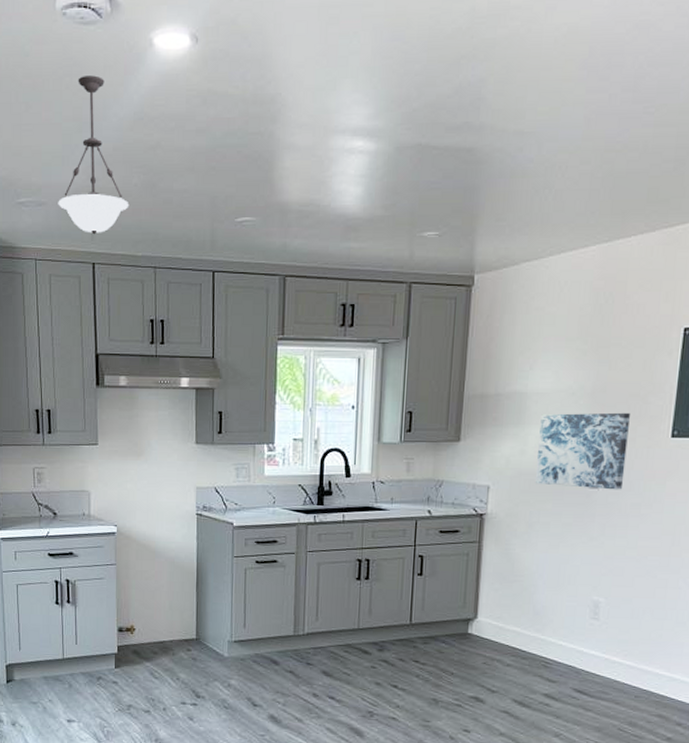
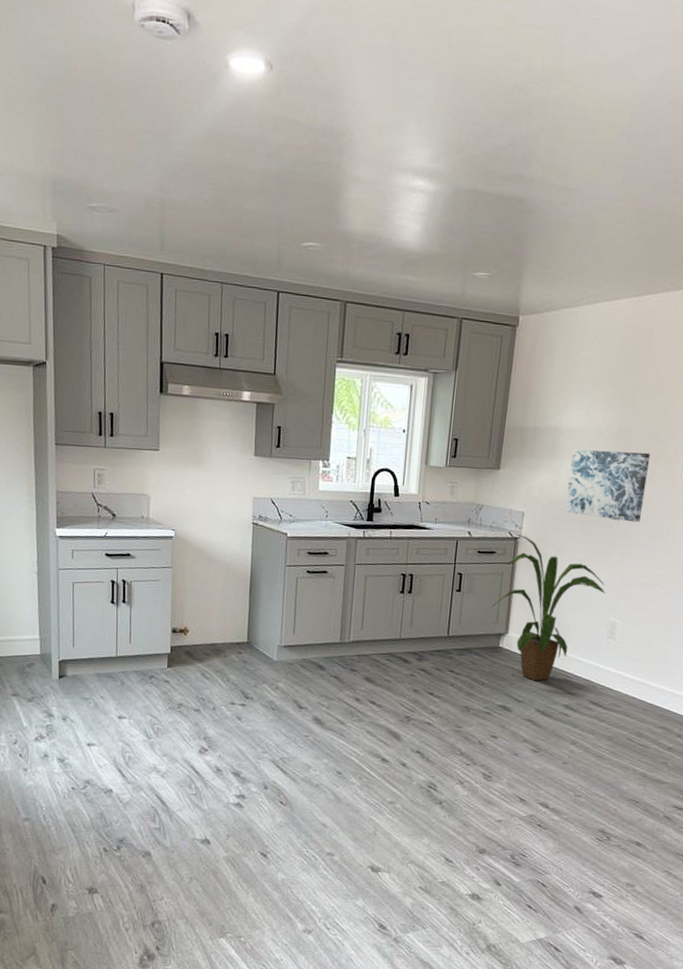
pendant light: present [58,75,129,235] -> none [129,89,200,246]
house plant: none [458,509,587,669] -> present [492,534,606,681]

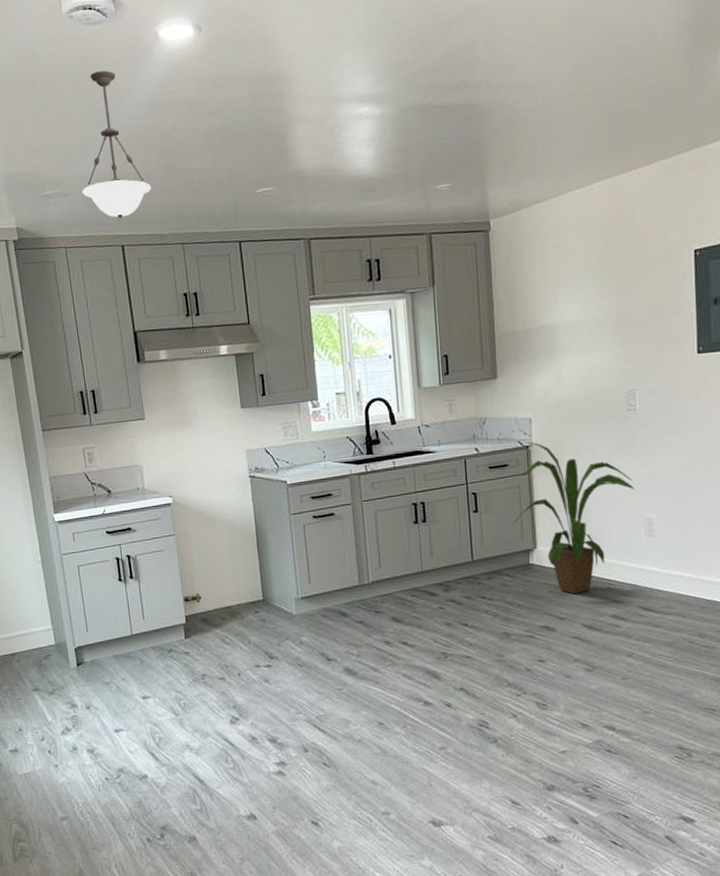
pendant light: none [129,89,200,246] -> present [82,70,152,219]
wall art: present [564,449,650,523] -> none [571,334,659,412]

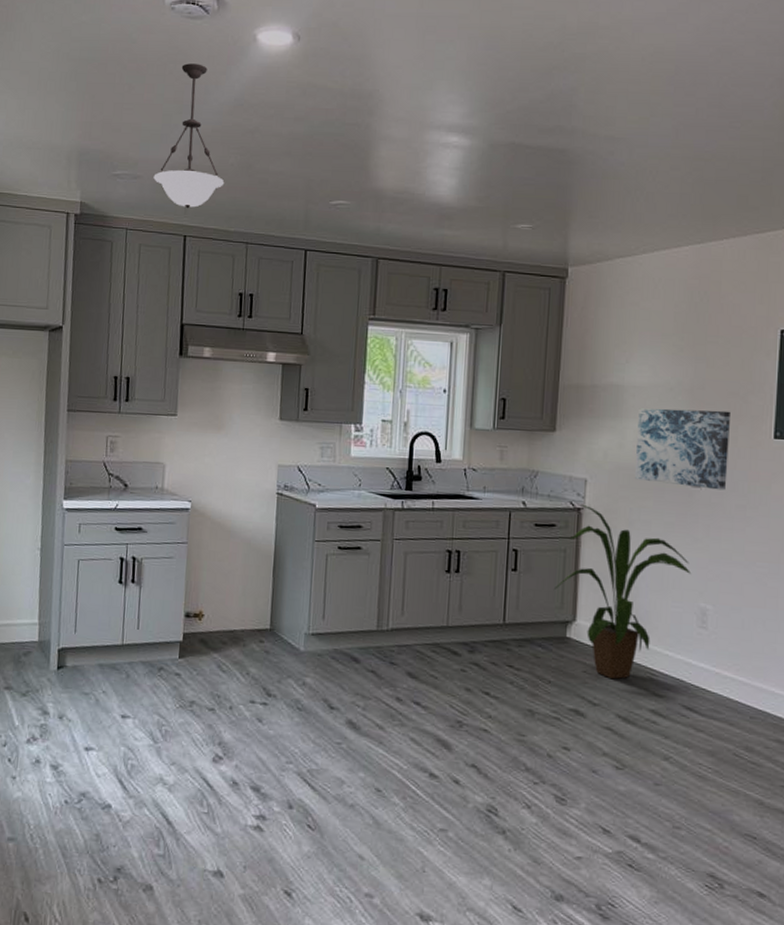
wall art: none [571,334,659,412] -> present [634,408,730,490]

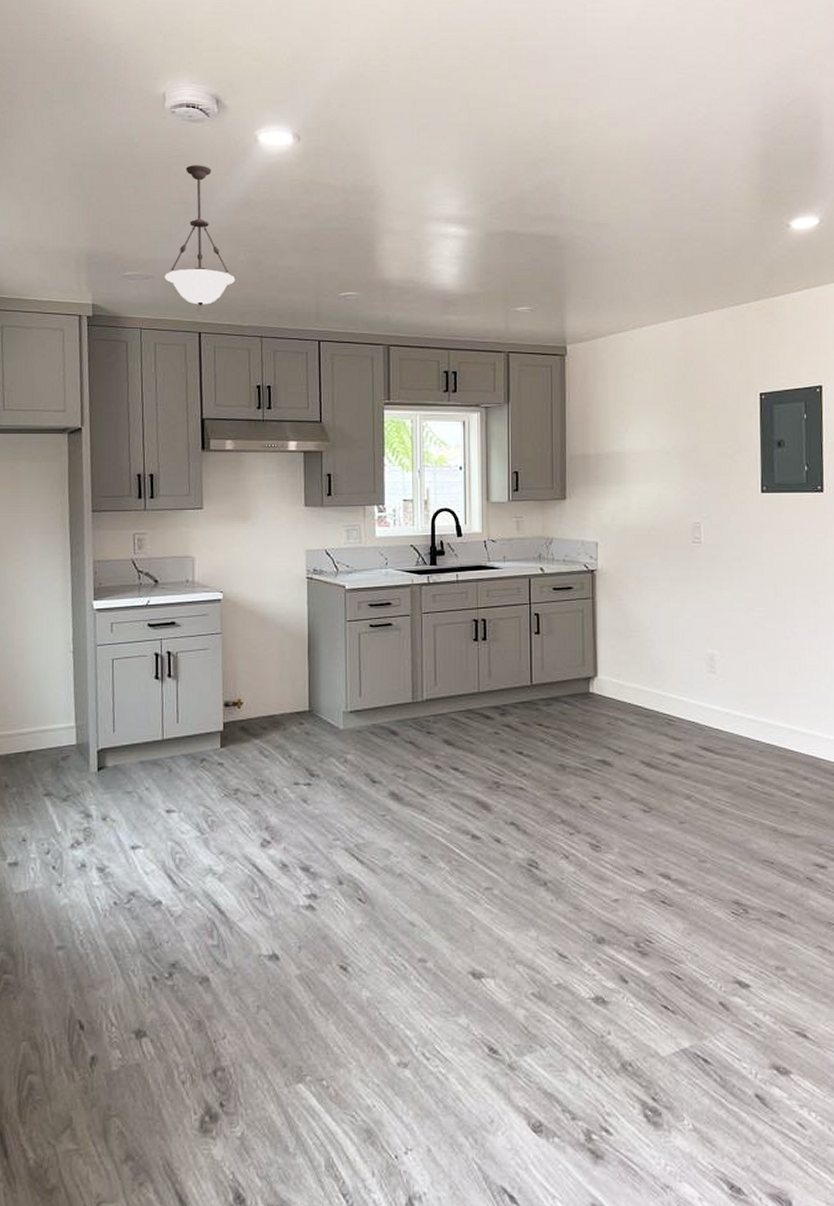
house plant: present [555,504,692,680] -> none [576,566,698,728]
wall art: present [634,408,730,490] -> none [640,470,723,544]

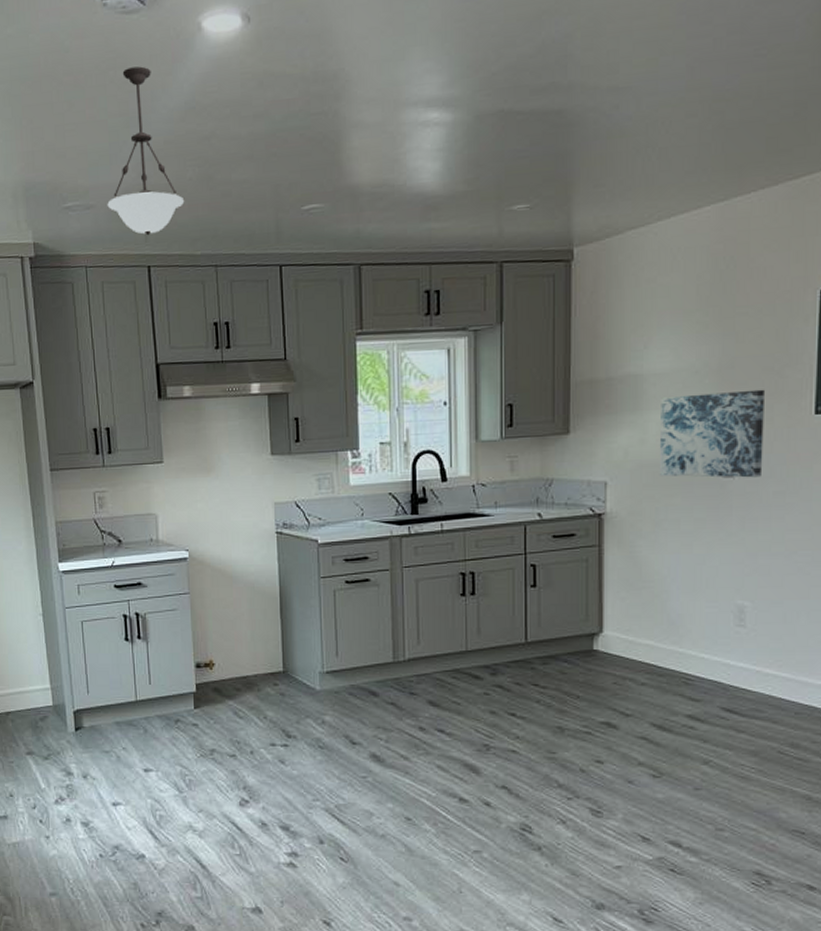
wall art: none [640,470,723,544] -> present [659,389,764,478]

